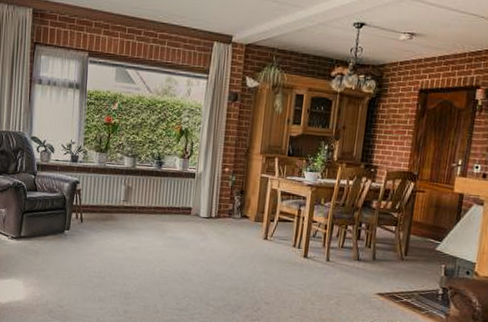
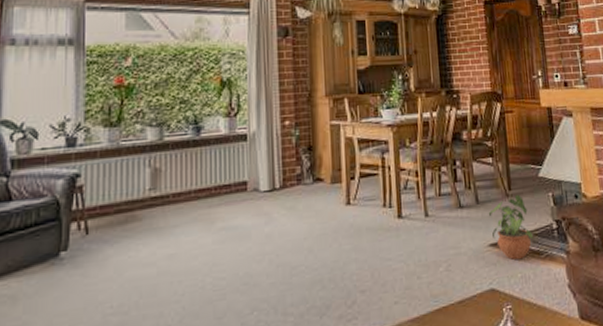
potted plant: none [381,260,418,311] -> present [488,194,533,261]

